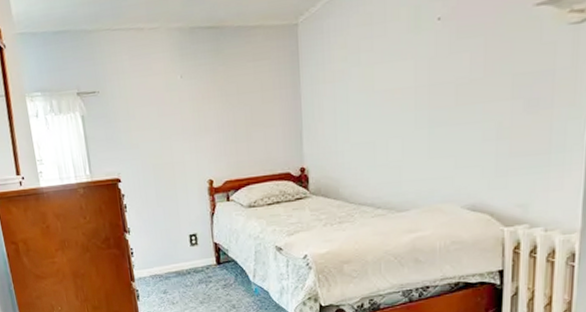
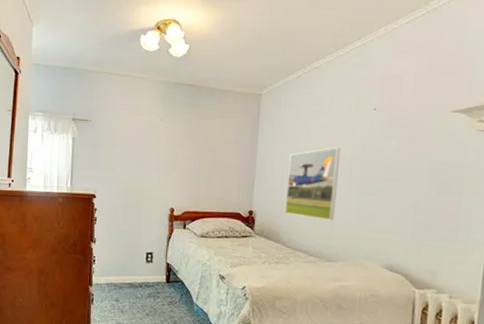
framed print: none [341,74,402,165] -> present [284,147,340,221]

